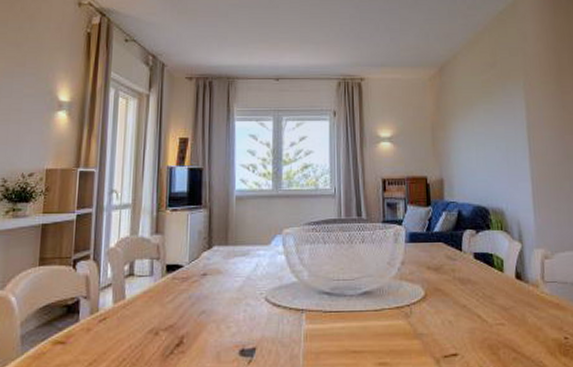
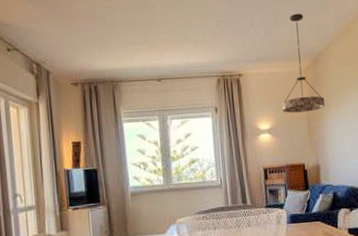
chandelier: none [405,21,451,121] -> present [282,13,325,113]

